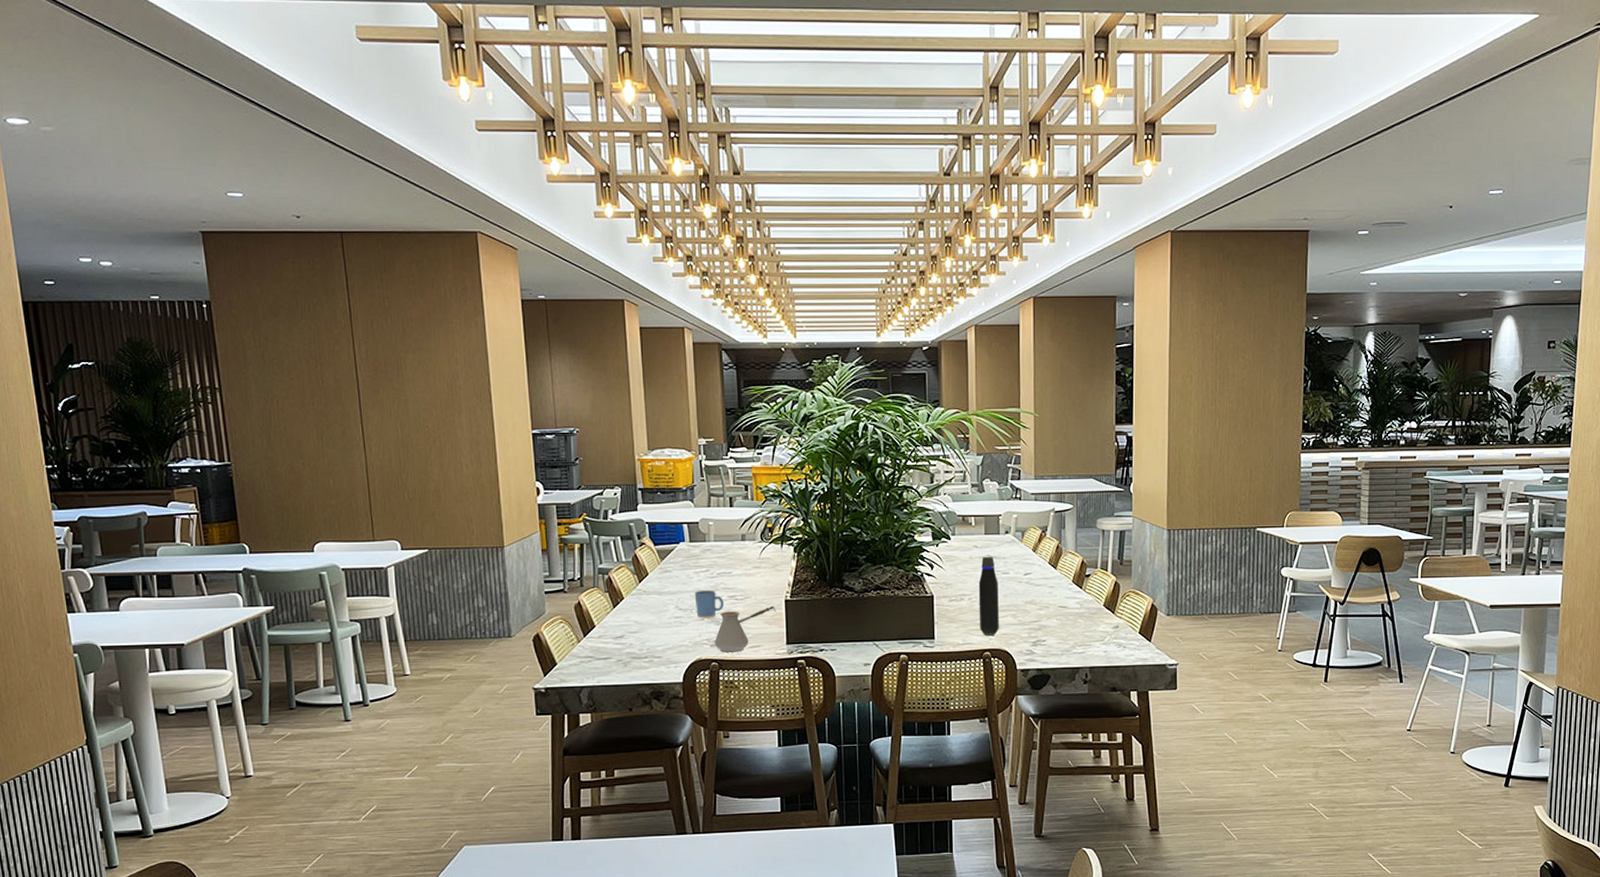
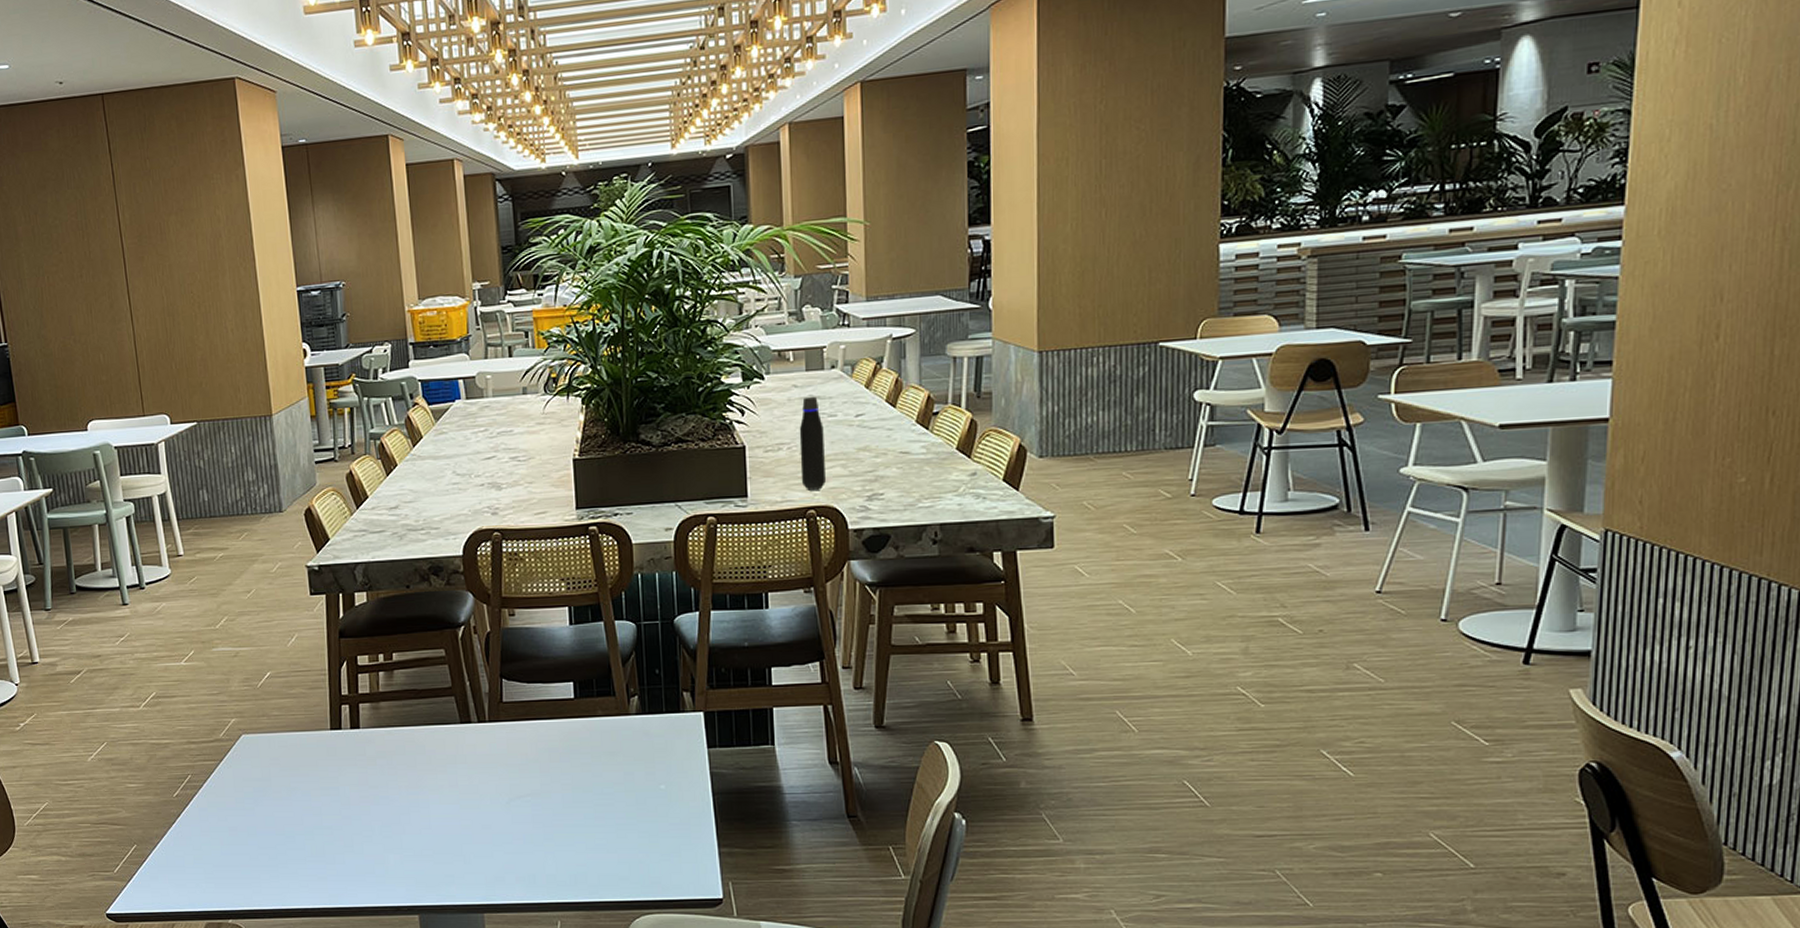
mug: present [694,590,724,618] -> none [472,451,505,484]
coffee pot: present [714,605,777,653] -> none [495,465,564,521]

